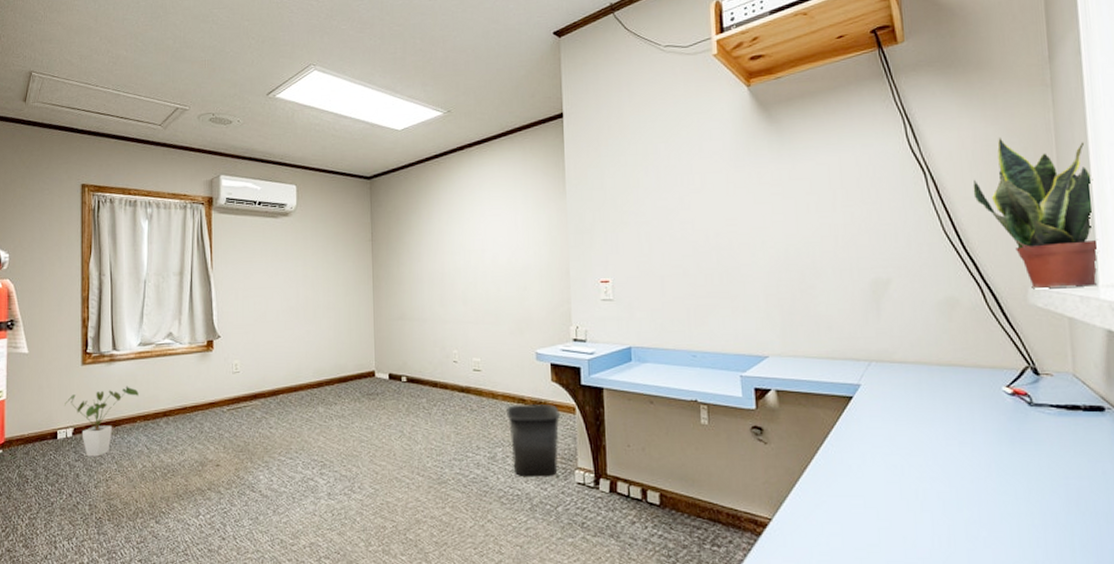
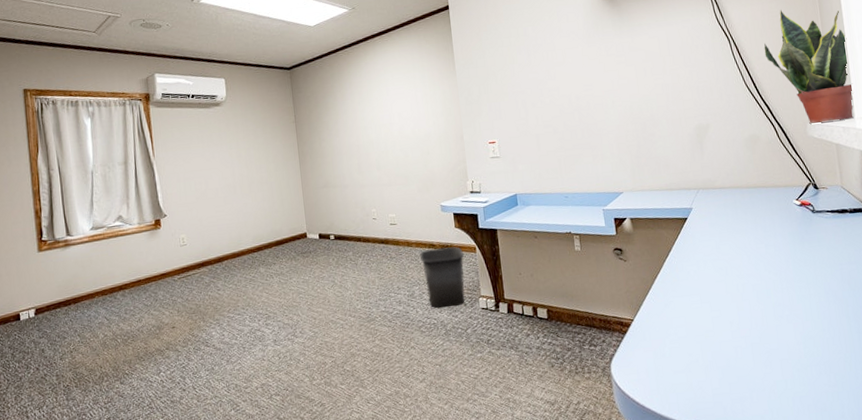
house plant: present [65,386,139,457] -> none [25,266,95,333]

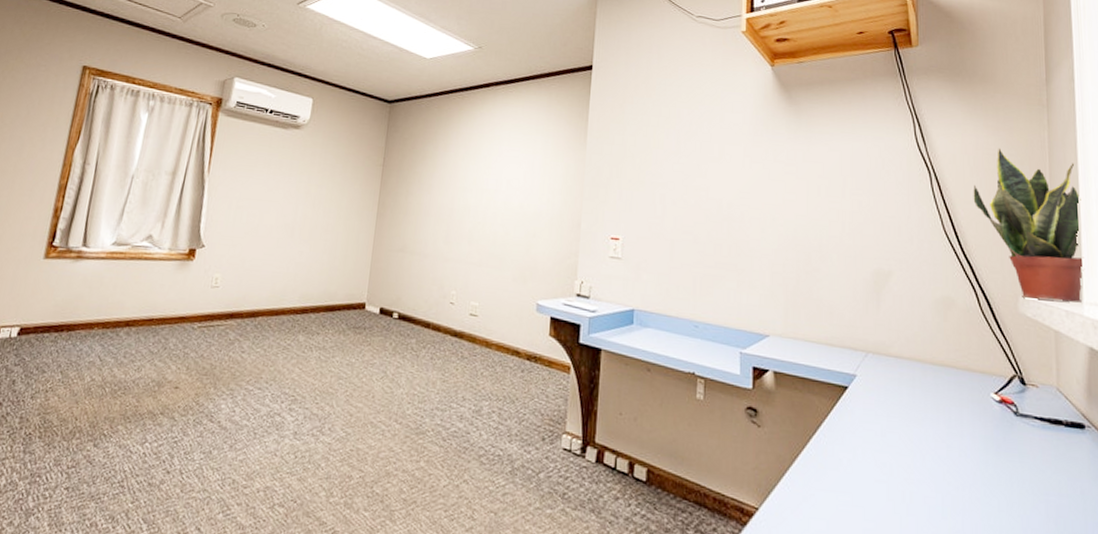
waste bin: present [420,247,465,308] -> none [498,356,555,438]

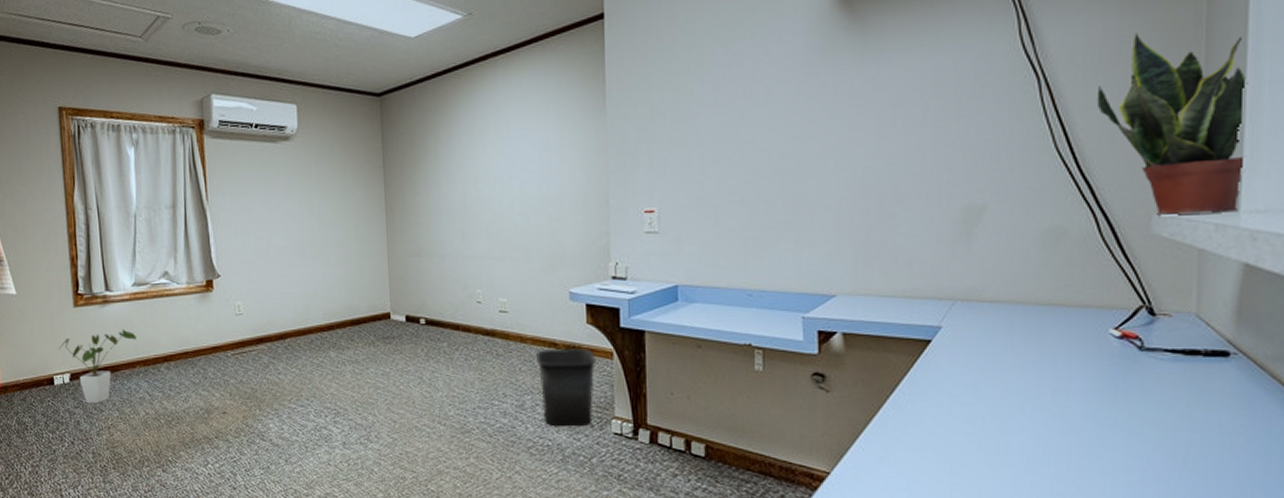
house plant: none [15,287,103,363] -> present [59,329,136,404]
waste bin: none [498,356,555,438] -> present [536,349,597,426]

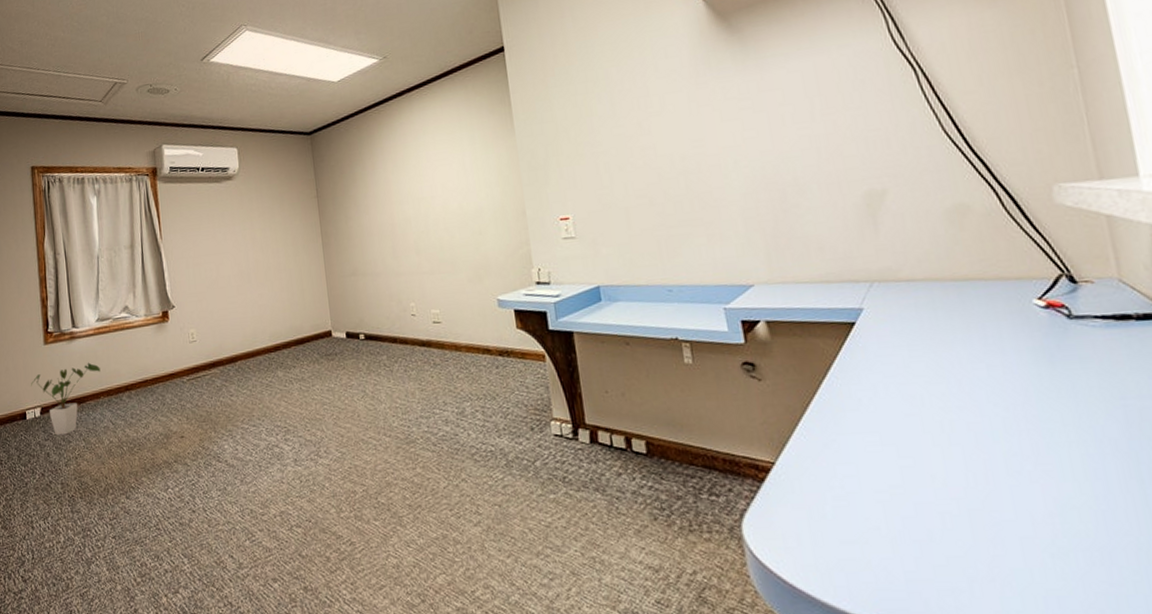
waste bin: present [536,349,597,426] -> none [471,353,531,431]
potted plant: present [1096,33,1248,215] -> none [973,16,1137,186]

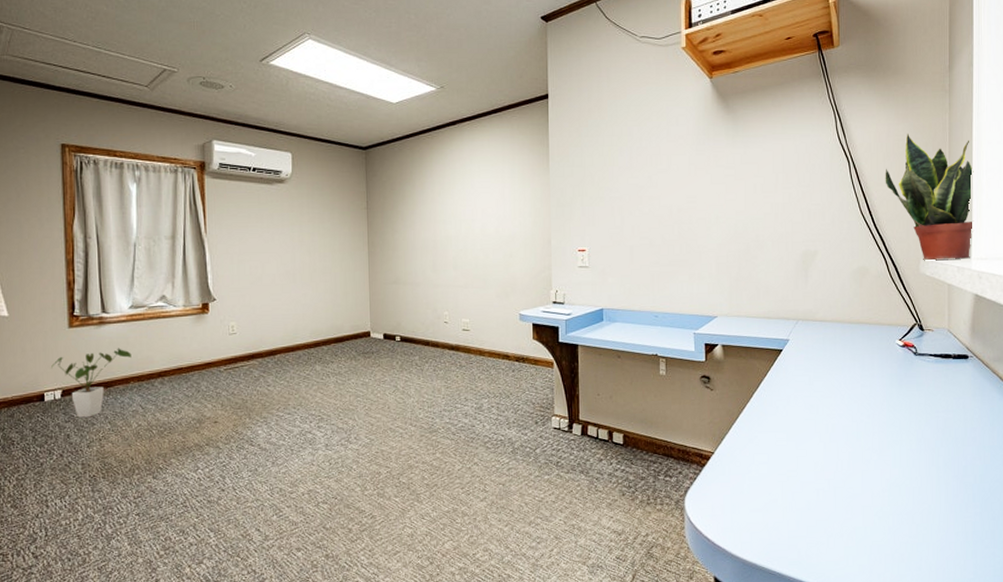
potted plant: none [973,16,1137,186] -> present [885,134,974,260]

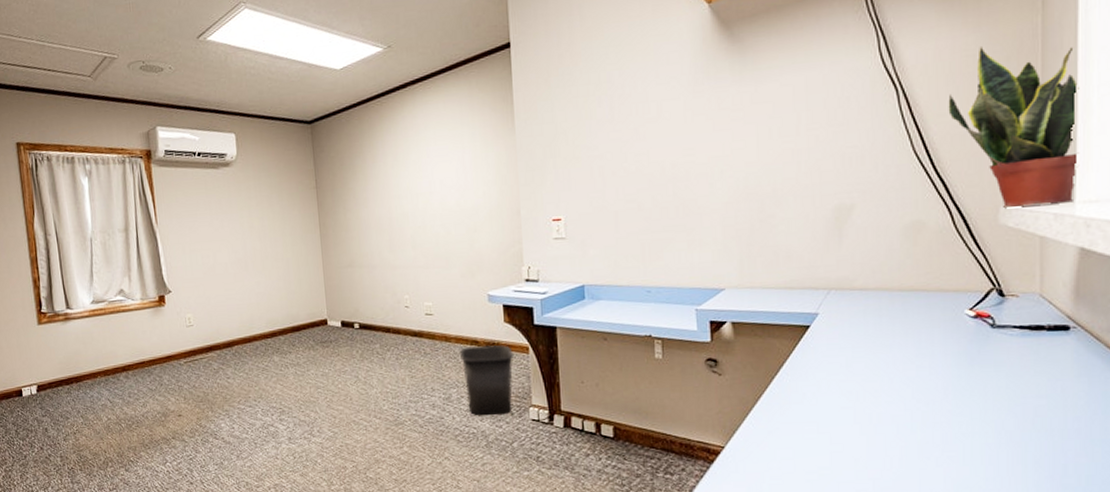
house plant: present [51,348,132,418] -> none [26,343,97,412]
waste bin: none [492,360,541,424] -> present [460,345,515,415]

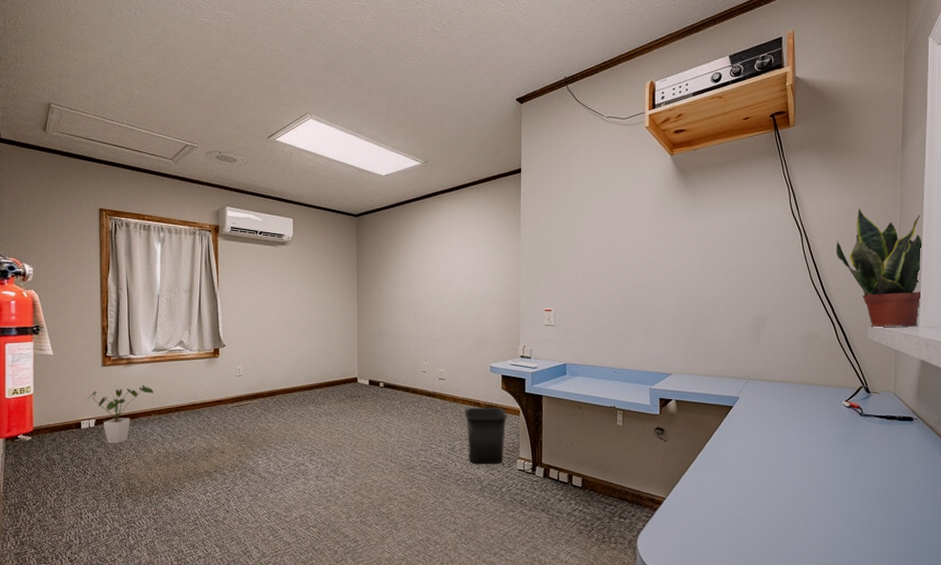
house plant: none [26,343,97,412] -> present [87,385,154,444]

